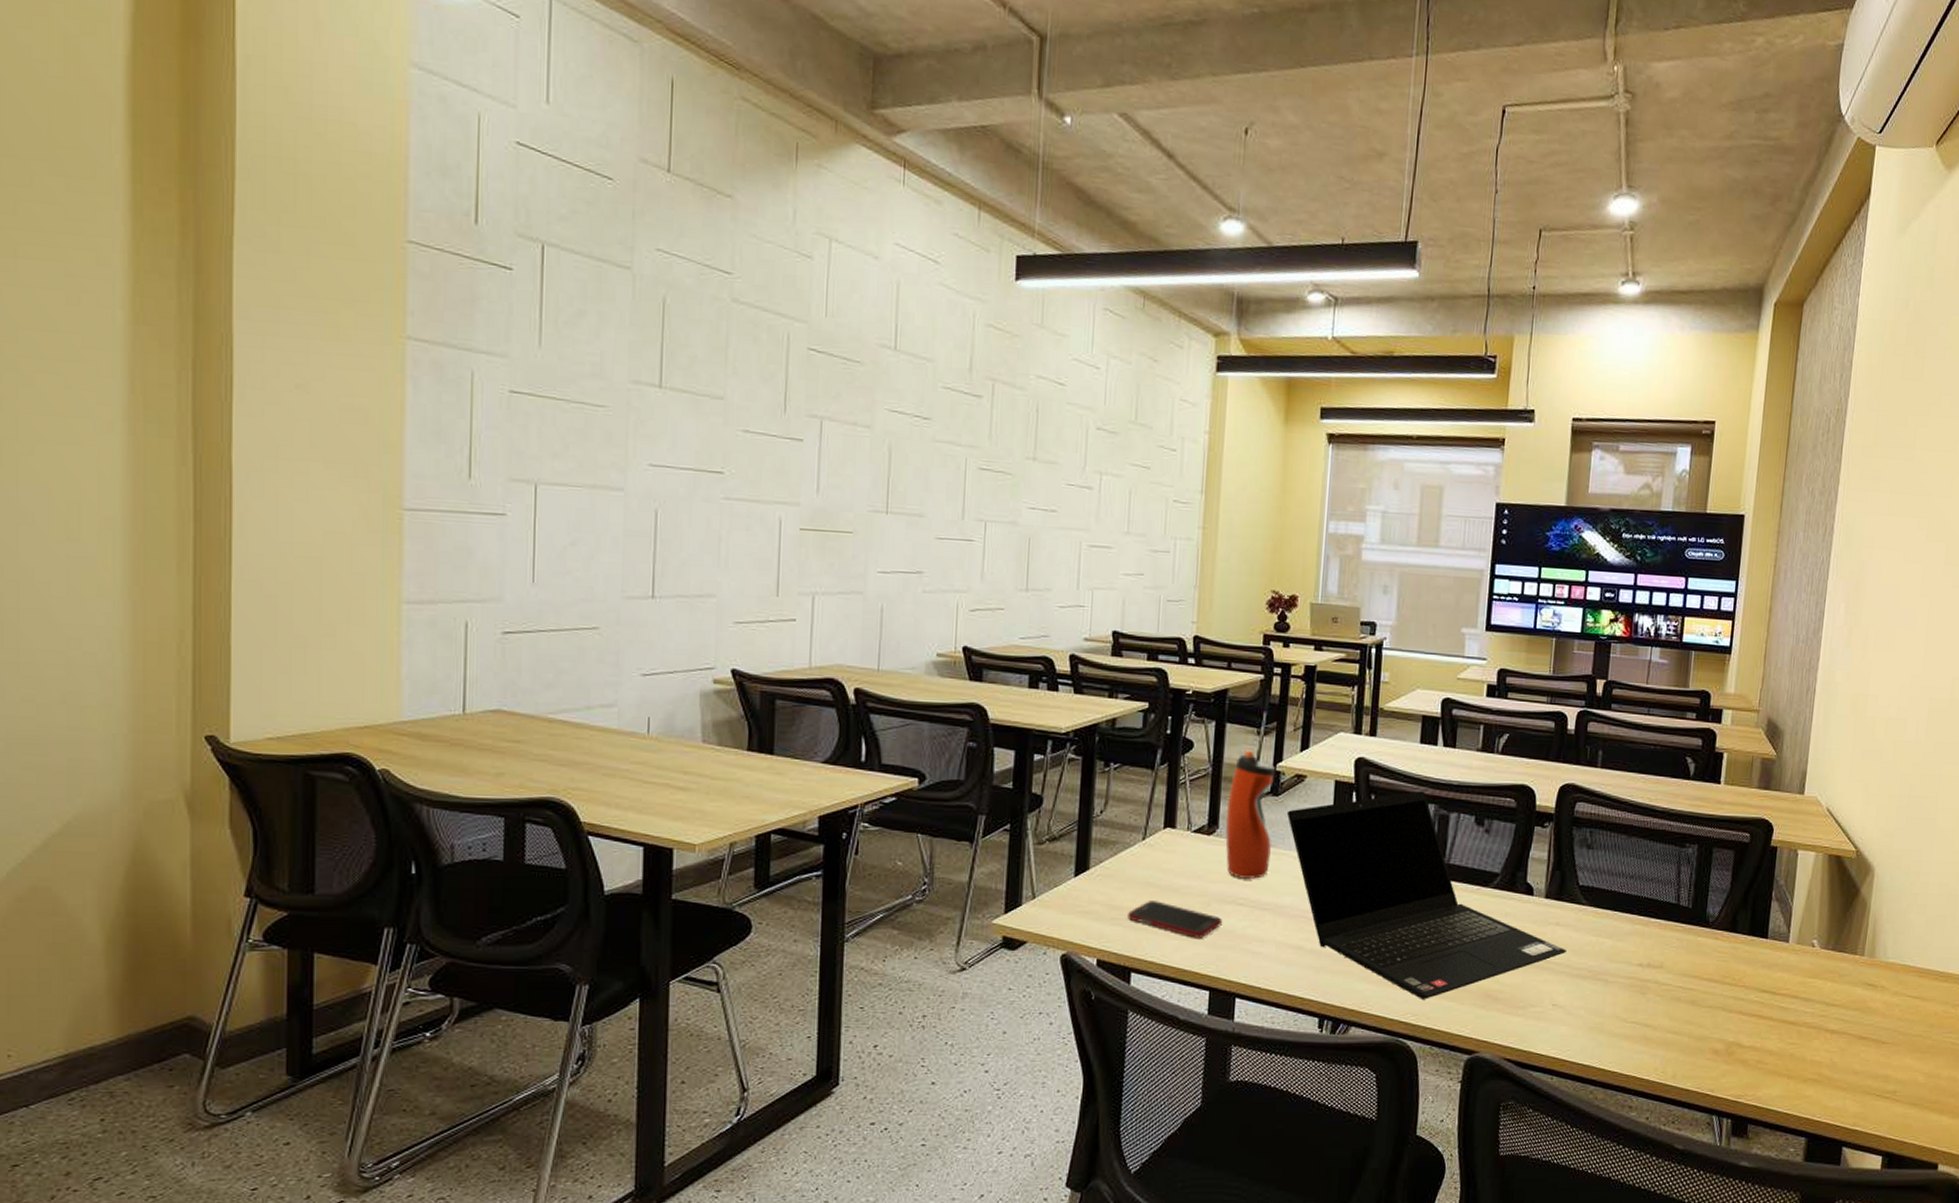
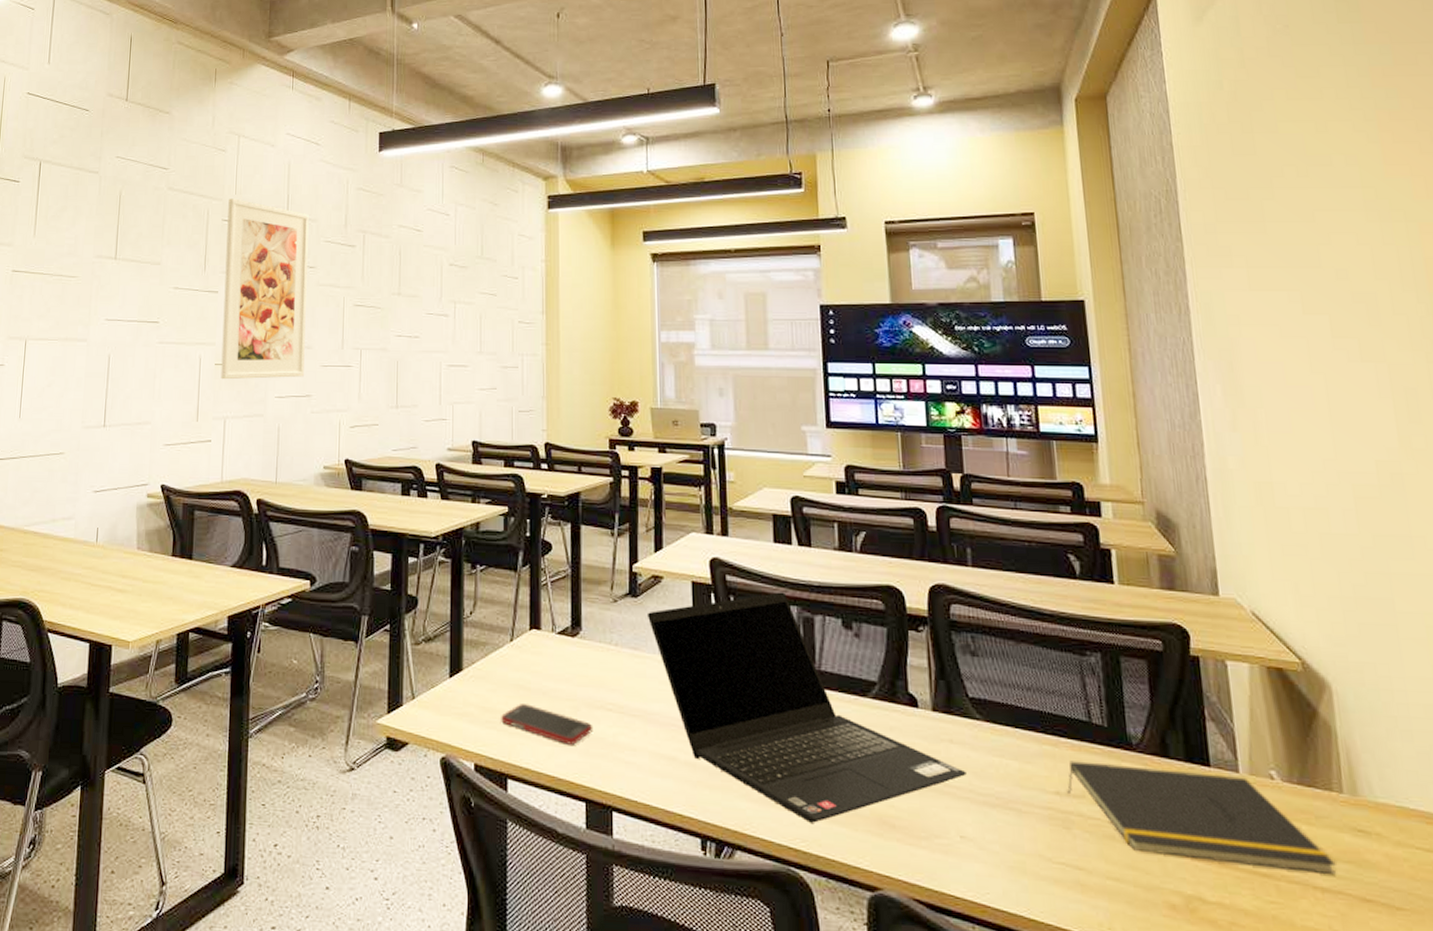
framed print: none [807,321,923,550] -> present [220,198,309,380]
water bottle: present [1225,750,1276,879] -> none [589,551,635,683]
notepad: none [1649,937,1846,1020] -> present [1067,761,1336,875]

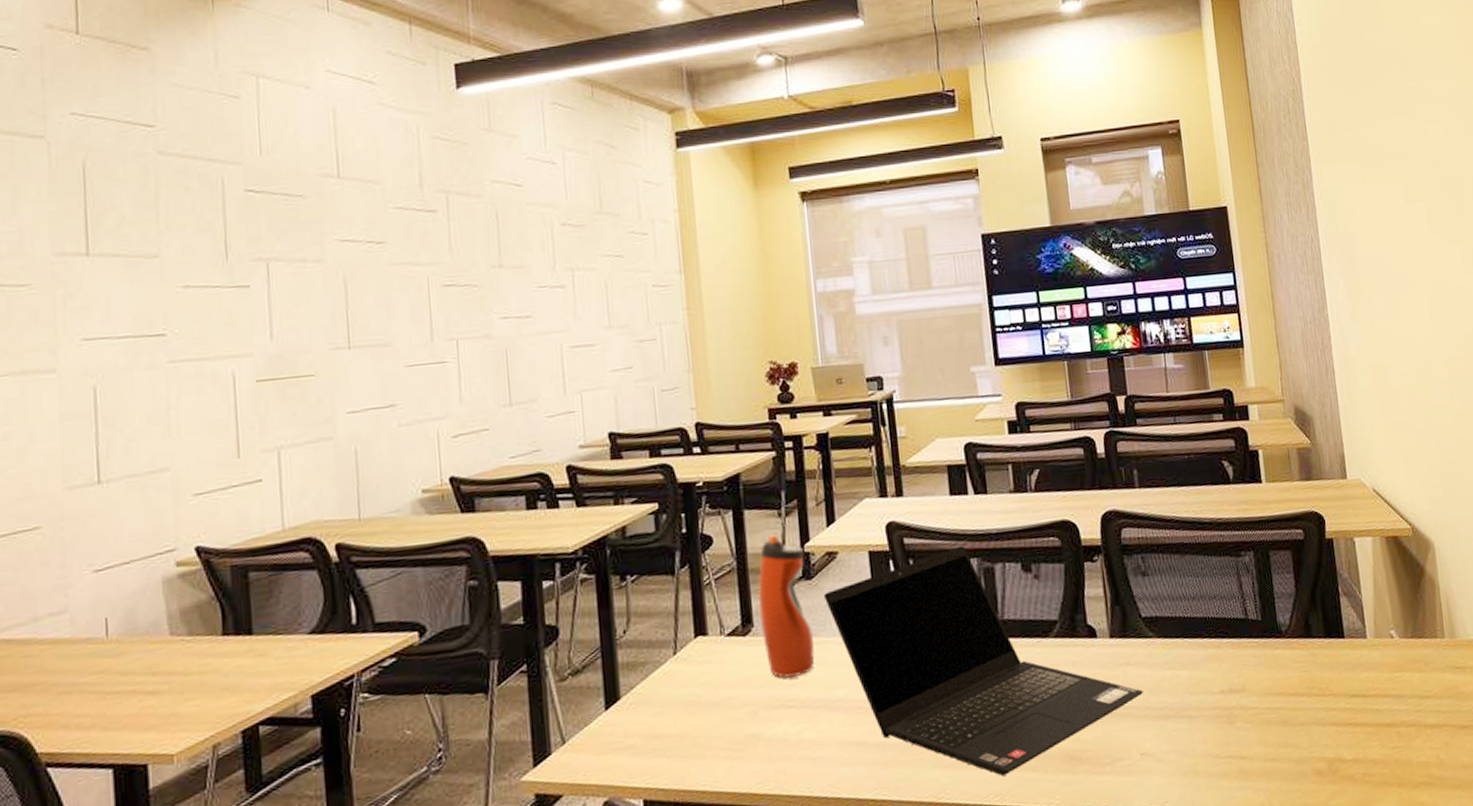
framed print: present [220,198,309,380] -> none [251,160,384,400]
cell phone: present [501,704,593,745] -> none [670,720,775,755]
water bottle: none [589,551,635,683] -> present [758,534,815,678]
notepad: present [1067,761,1336,875] -> none [1230,641,1441,730]

